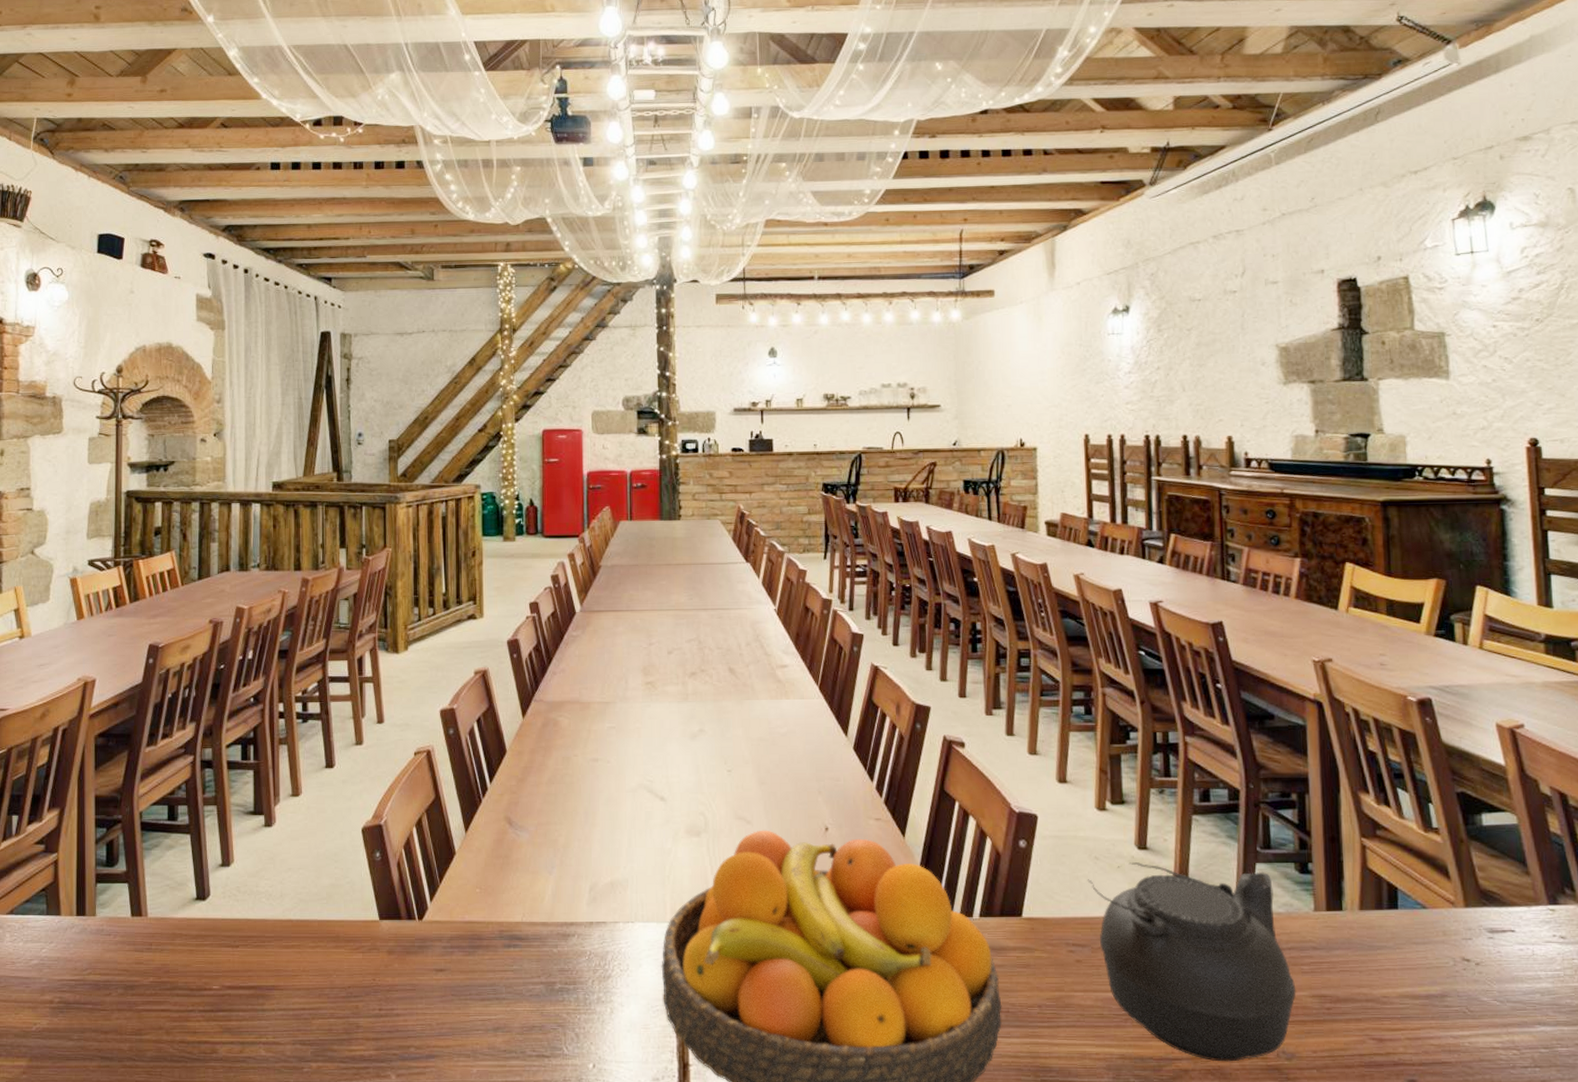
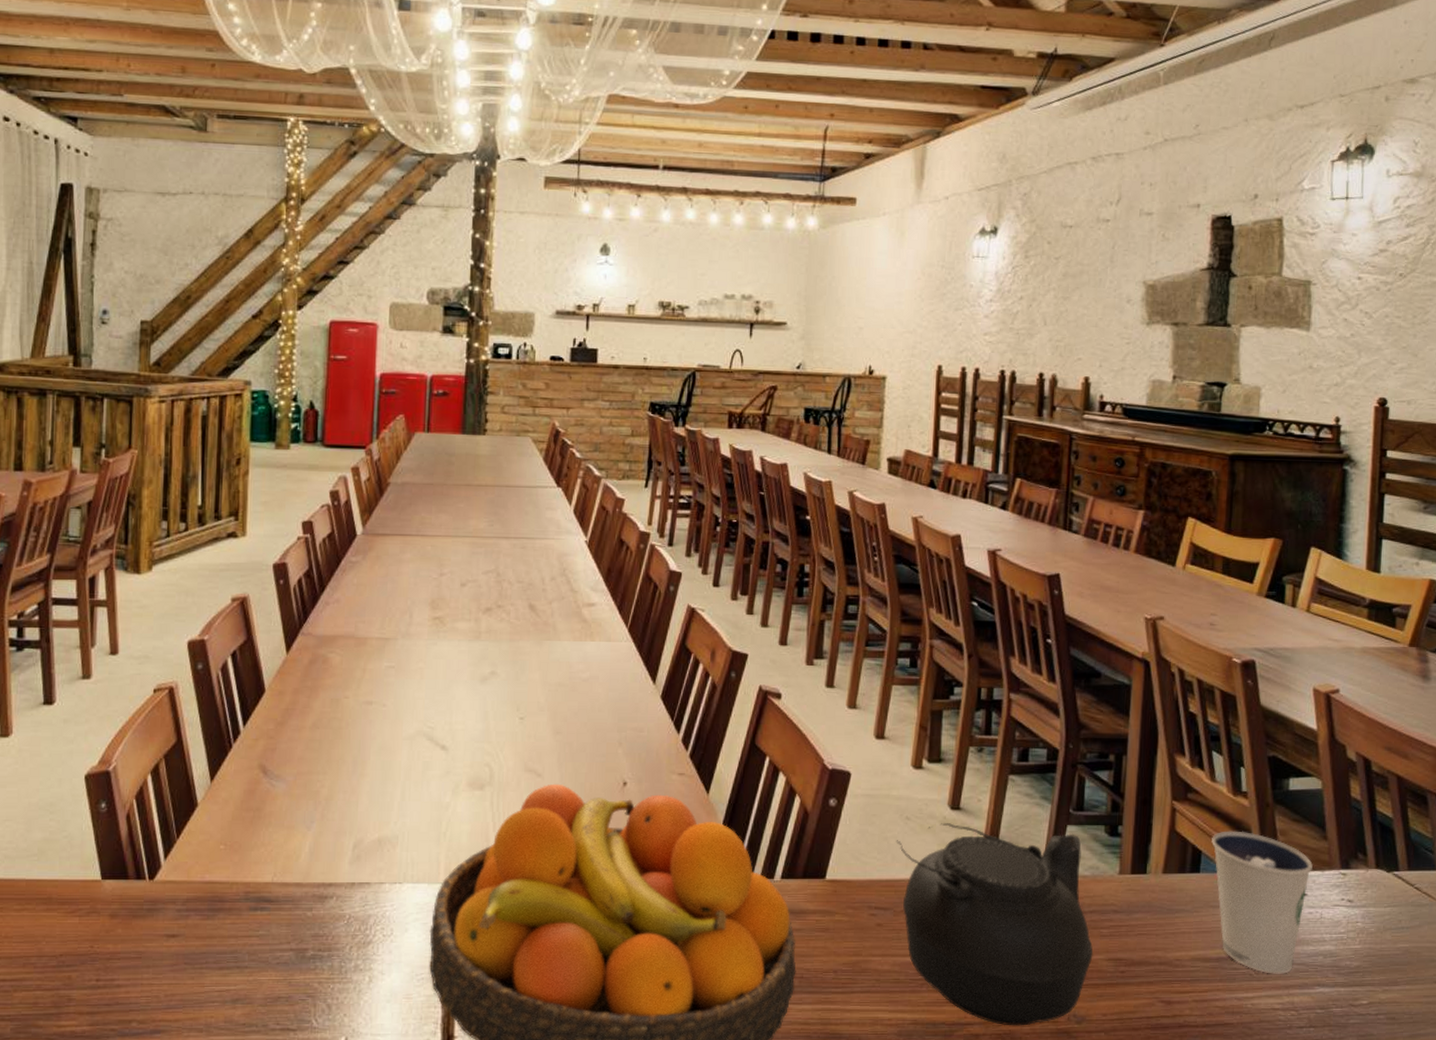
dixie cup: none [1407,867,1518,1012] -> present [1211,831,1313,974]

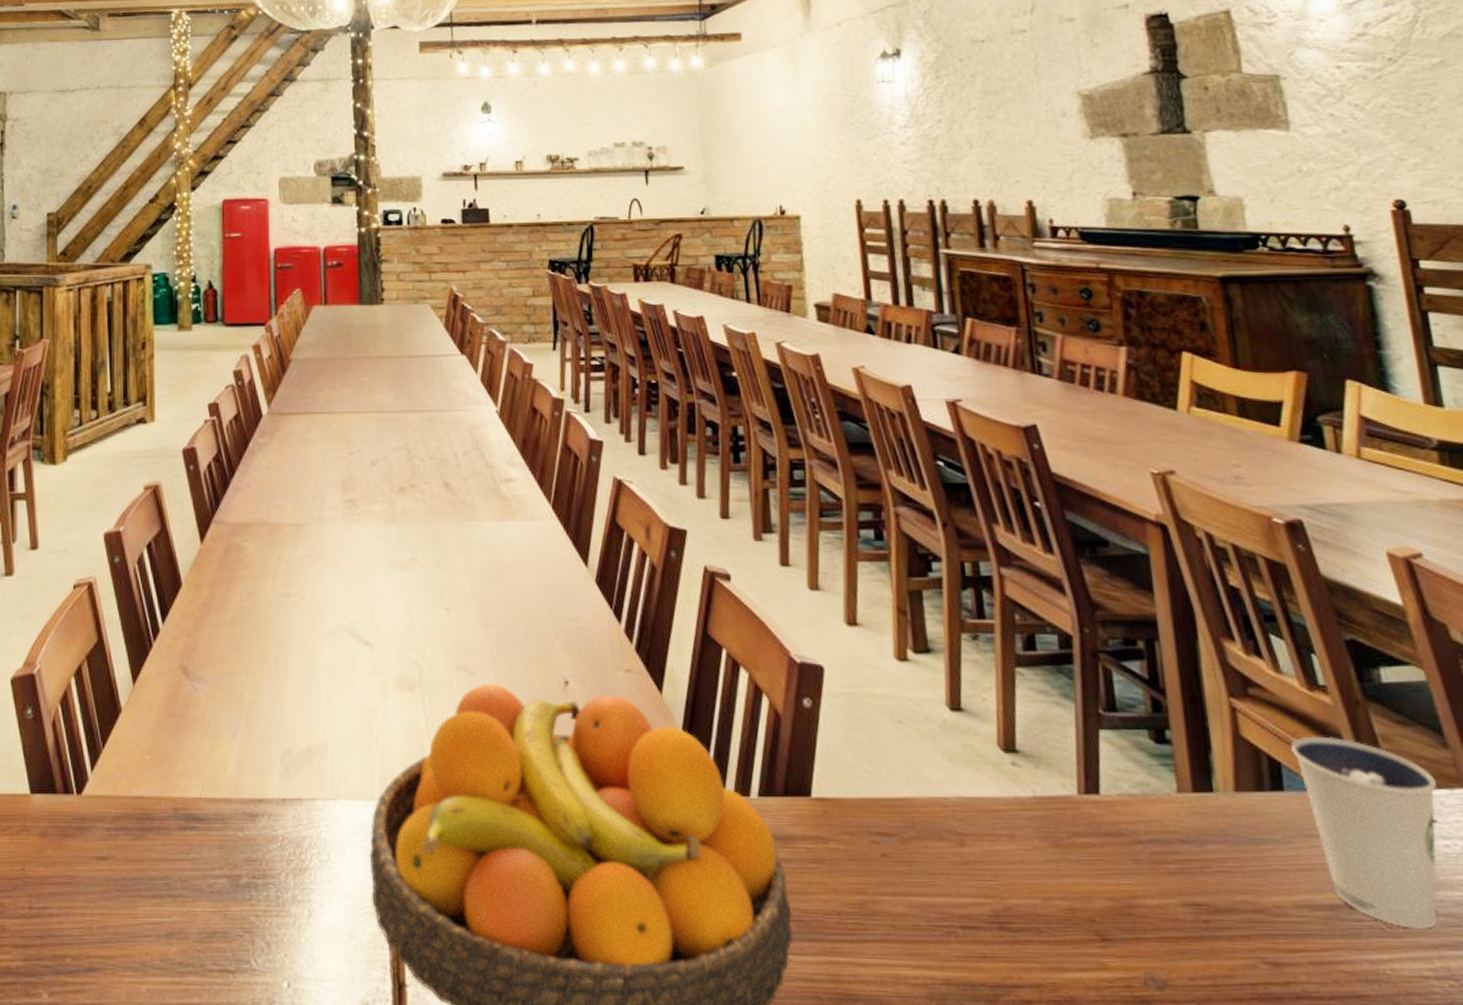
teapot: present [896,823,1094,1026] -> none [889,728,1163,991]

